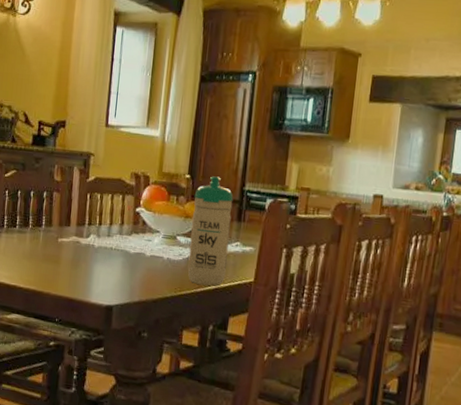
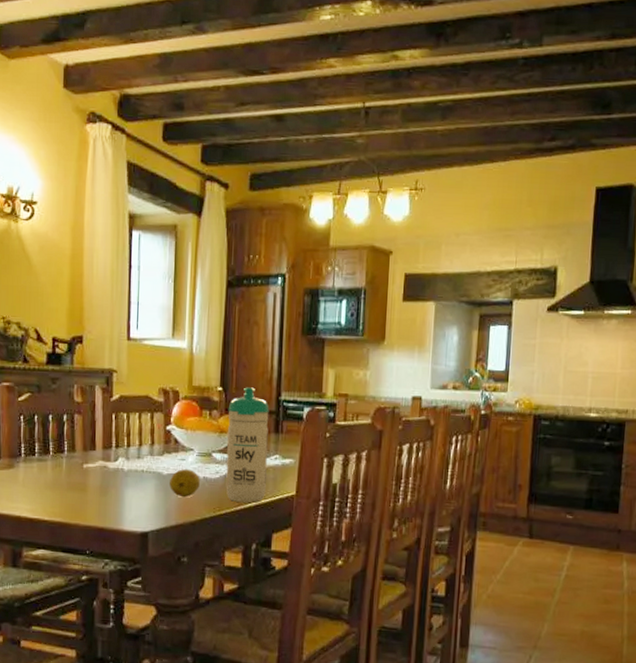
fruit: none [135,249,164,276] -> present [169,469,200,498]

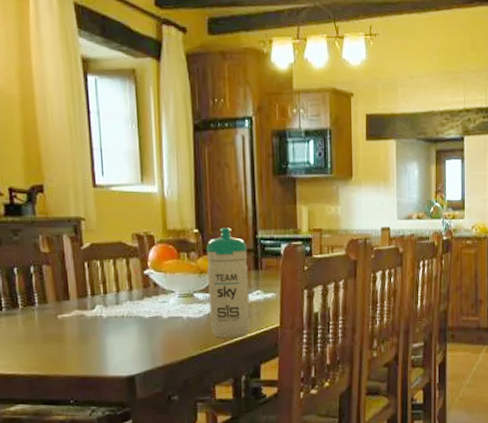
fruit: present [169,469,200,498] -> none [152,311,184,339]

